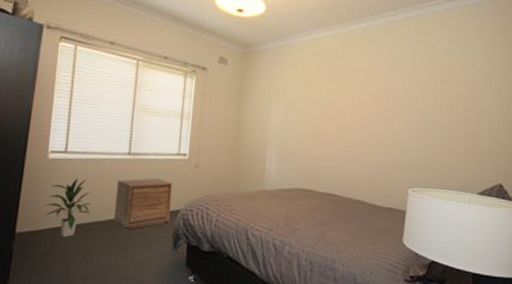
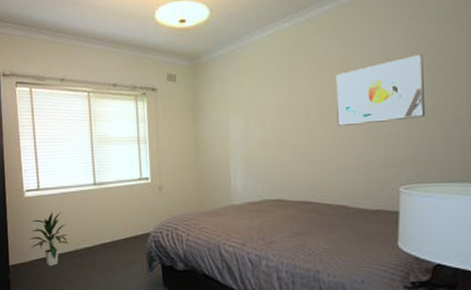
nightstand: present [113,178,172,230] -> none [88,205,142,255]
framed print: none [364,78,435,131] -> present [336,54,426,126]

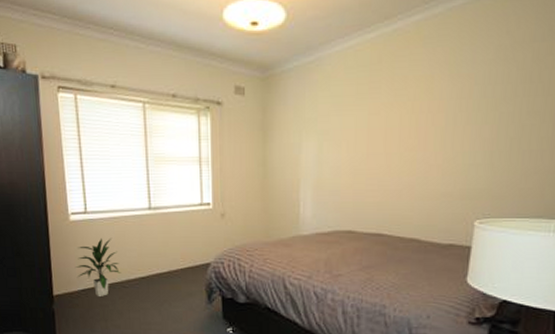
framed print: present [336,54,426,126] -> none [417,78,514,153]

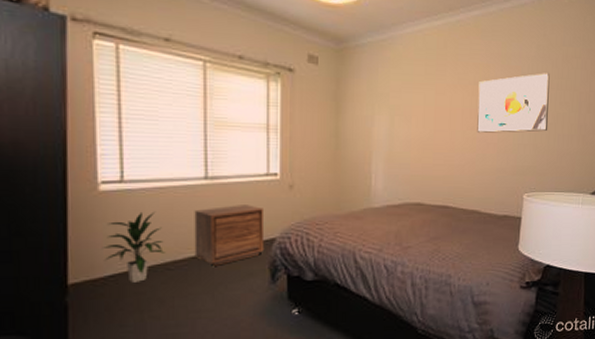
nightstand: none [142,232,201,286] -> present [194,205,265,266]
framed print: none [417,78,514,153] -> present [477,73,550,133]

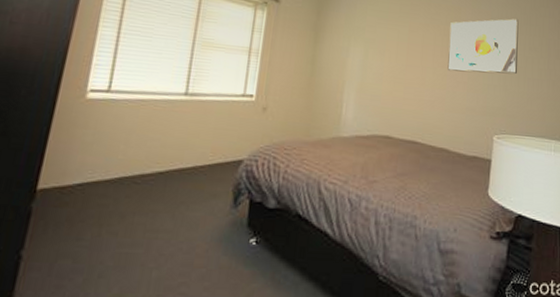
indoor plant: present [103,211,165,284] -> none [77,121,137,195]
nightstand: present [194,205,265,266] -> none [162,122,235,184]

